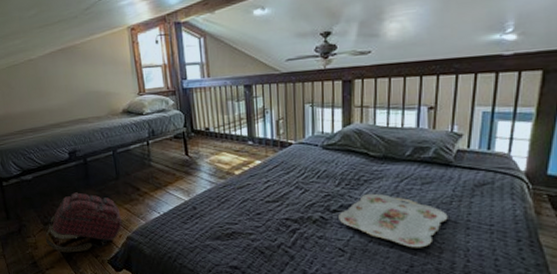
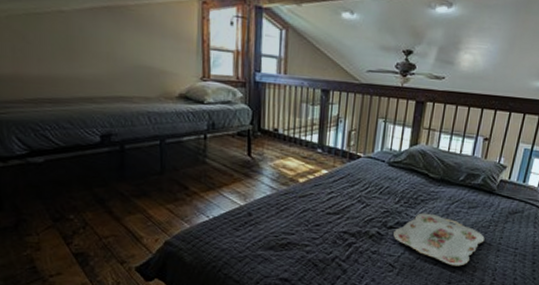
backpack: present [45,192,122,253] -> none [53,184,161,257]

